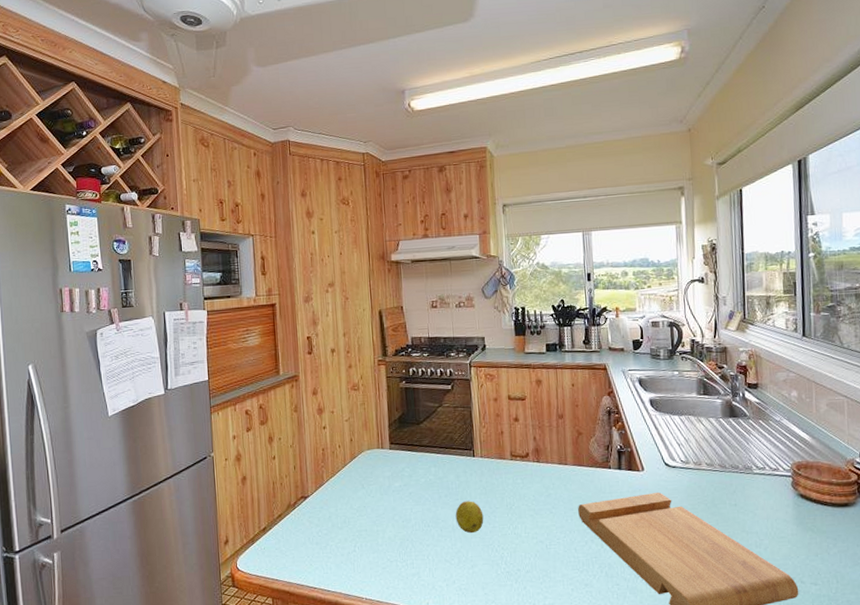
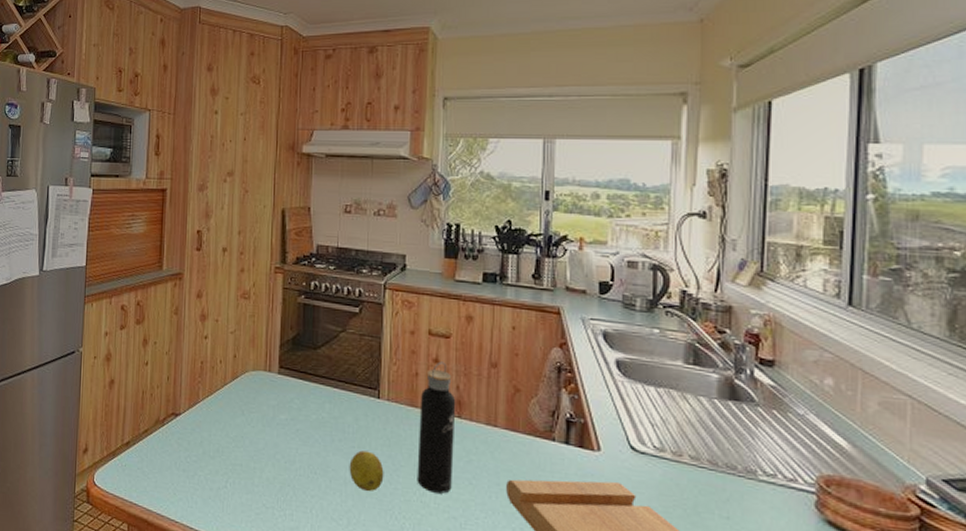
water bottle: none [506,419,537,525] -> present [417,361,456,494]

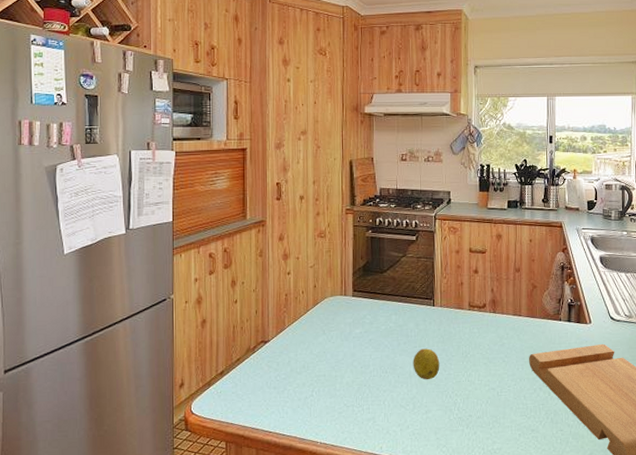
water bottle: present [417,361,456,494] -> none [464,272,492,372]

